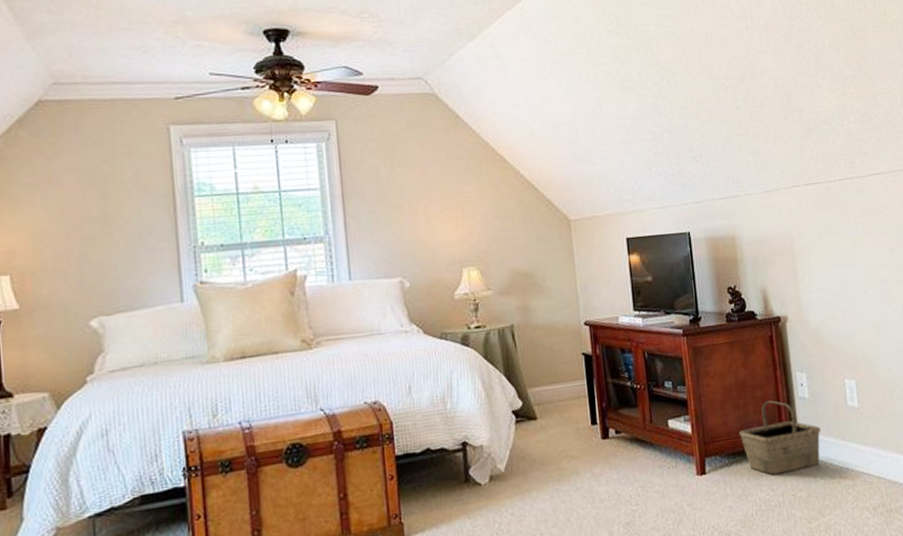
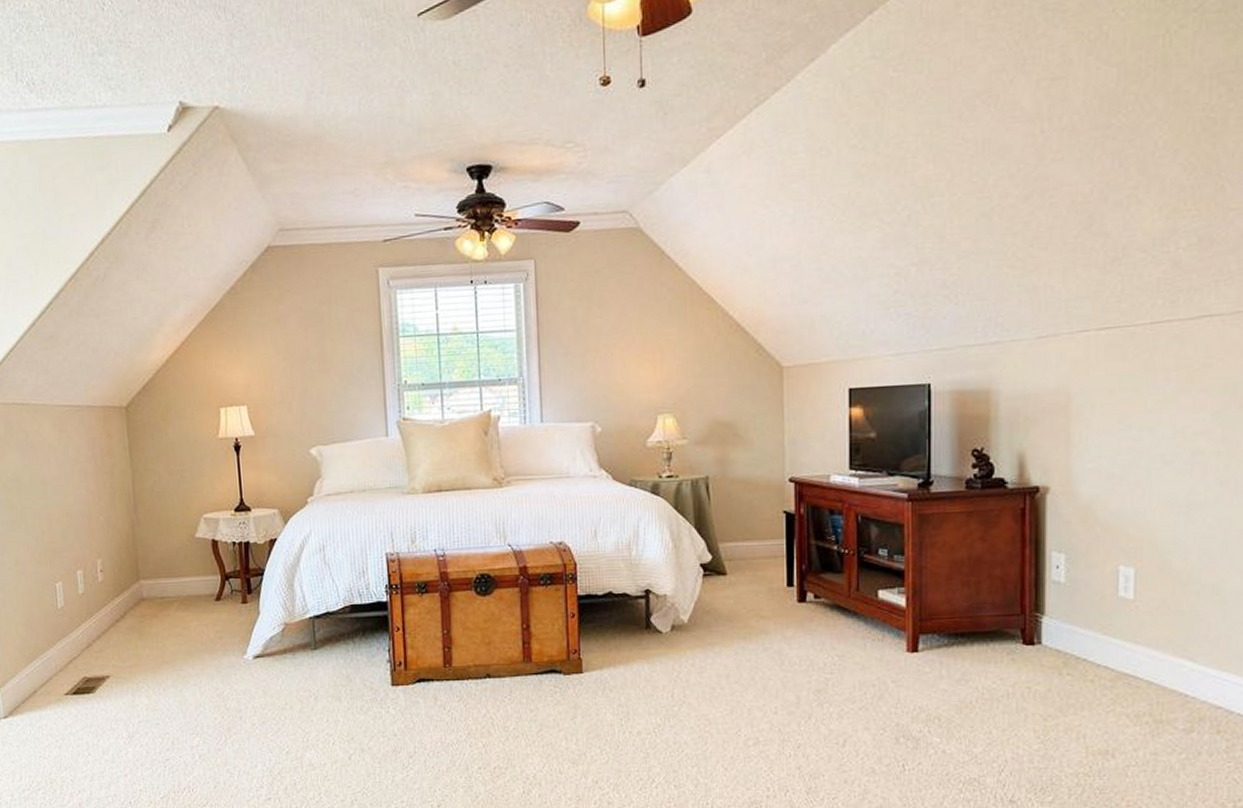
basket: present [739,400,820,475] -> none [966,581,1075,663]

